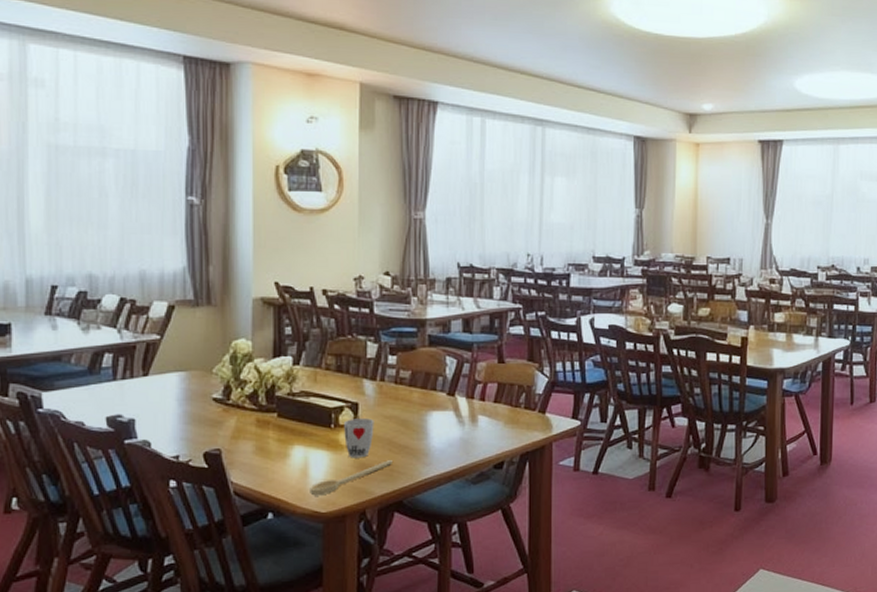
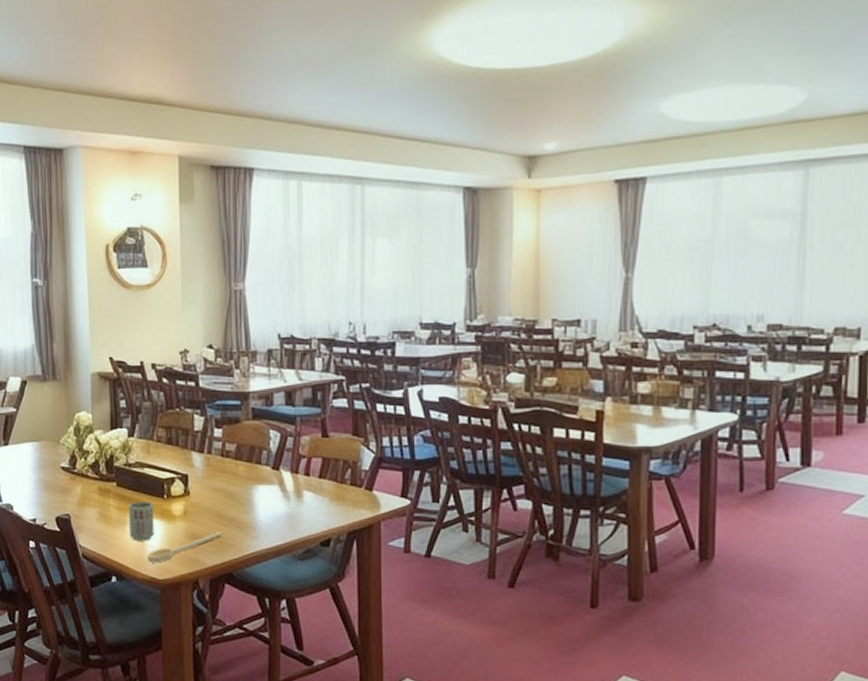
cup: none [289,432,319,474] -> present [128,502,154,541]
cup: present [344,418,374,458] -> none [176,490,204,529]

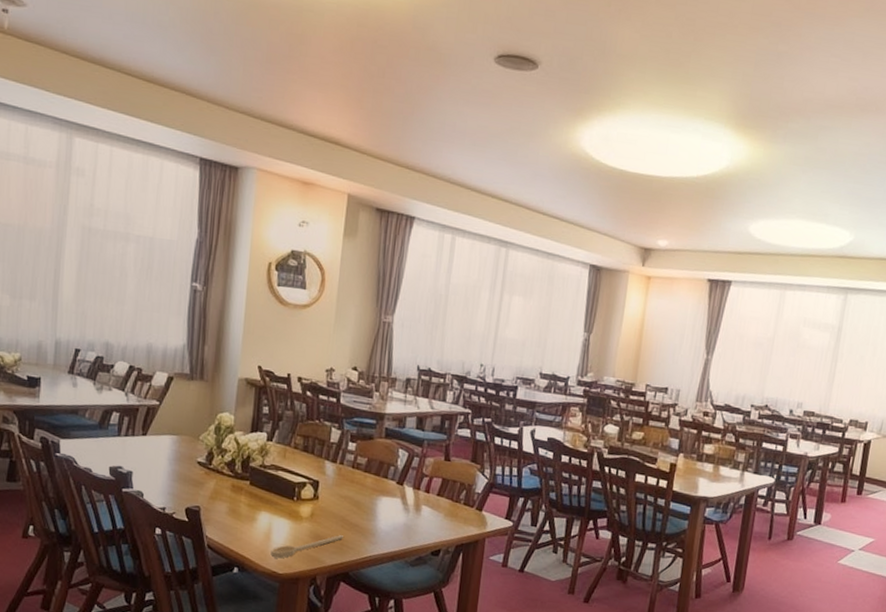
cup: present [128,502,154,541] -> none [256,500,283,538]

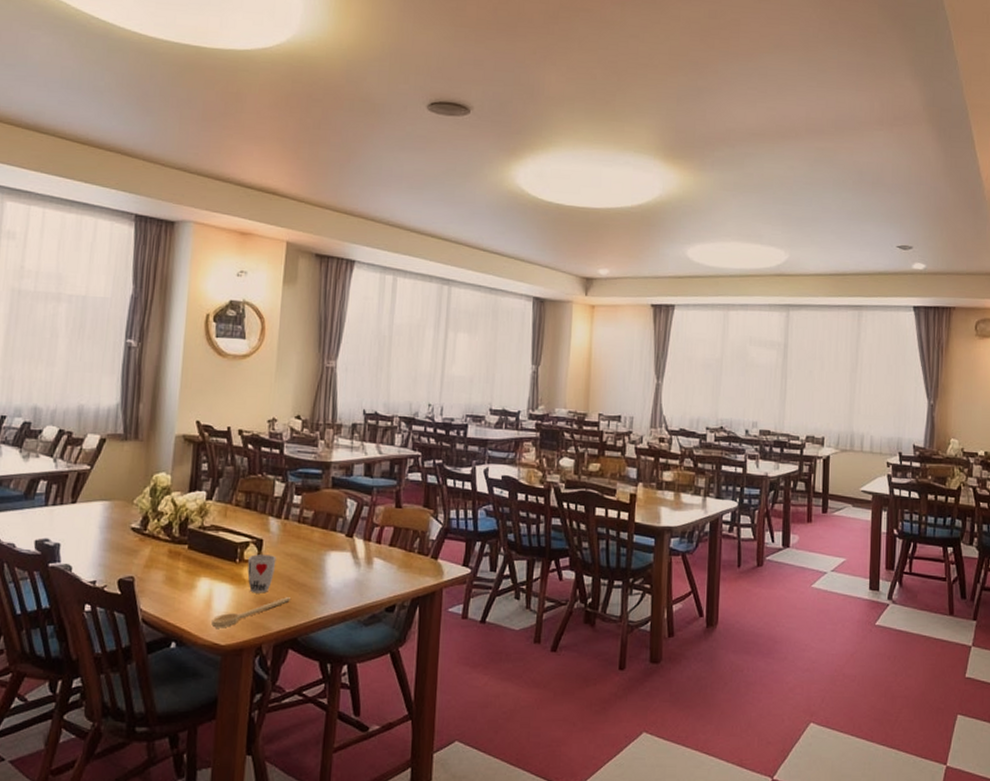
cup: none [304,494,331,530] -> present [247,554,277,593]

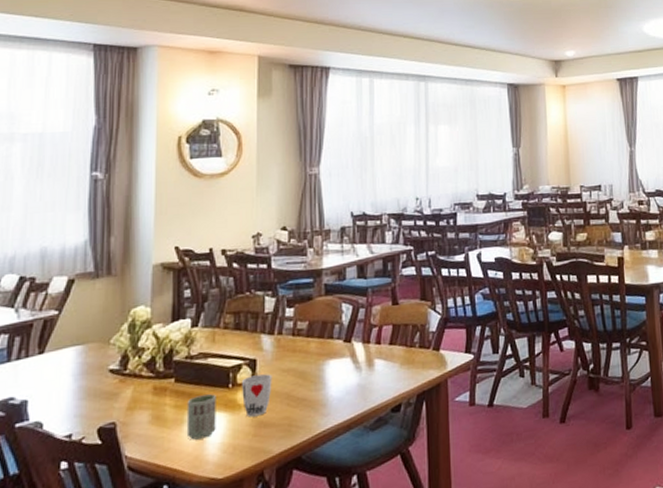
cup: none [195,565,224,606] -> present [186,394,216,440]
spoon: present [211,597,290,628] -> none [206,415,290,462]

